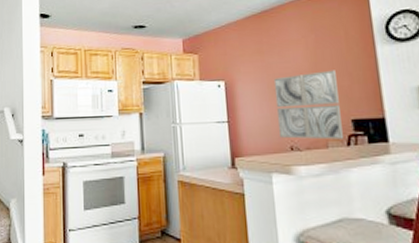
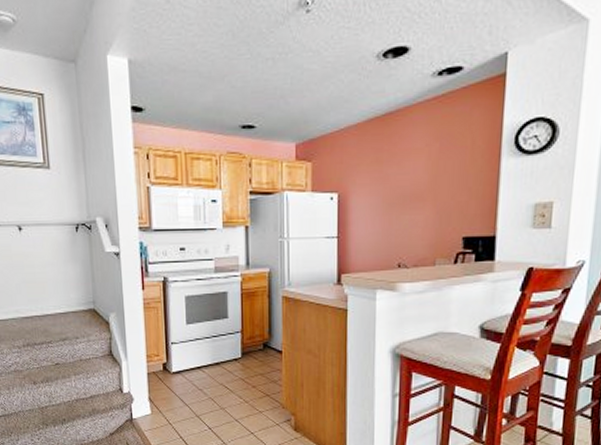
wall art: present [273,70,345,140] -> none [388,184,455,257]

